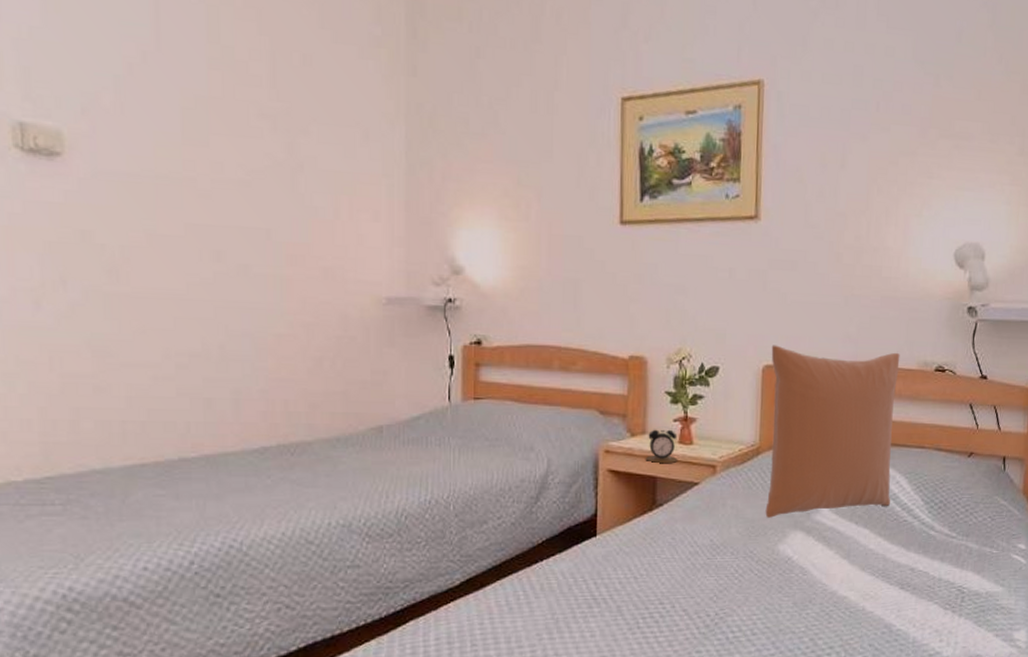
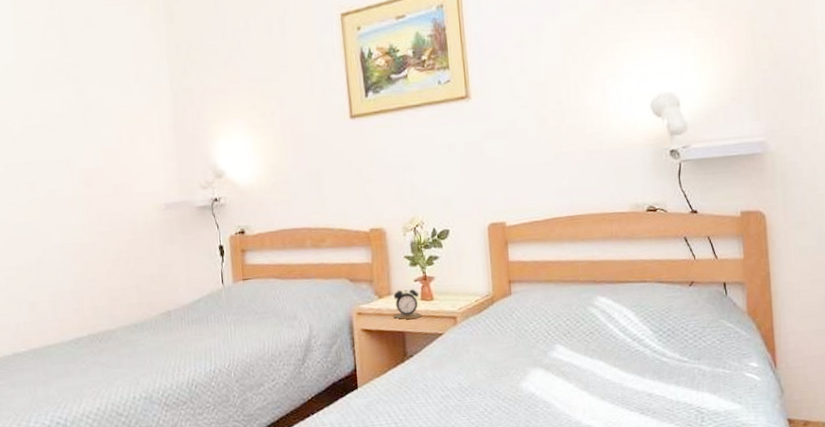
pillow: present [765,345,900,518] -> none [494,198,621,359]

